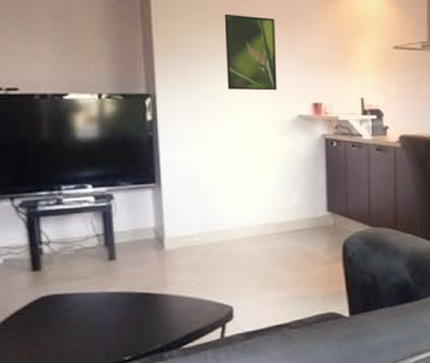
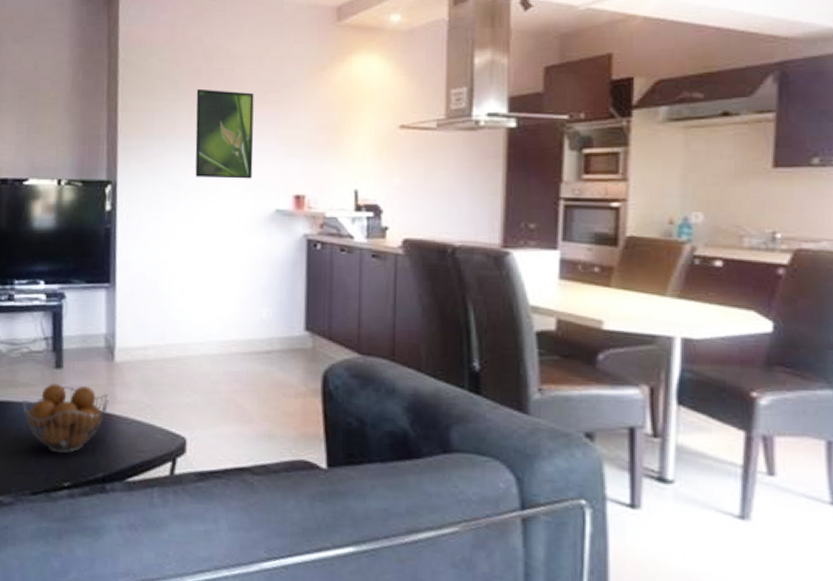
fruit basket: none [78,273,161,333] -> present [21,383,109,454]

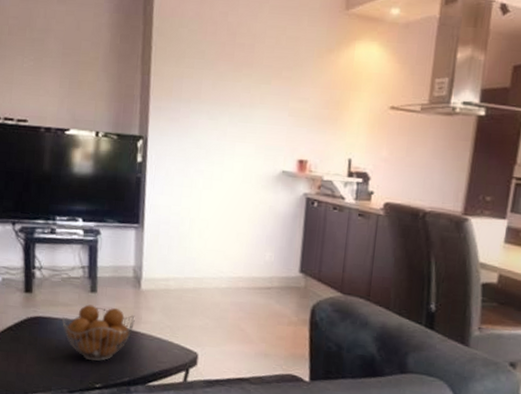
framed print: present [195,88,254,179] -> none [215,60,270,144]

